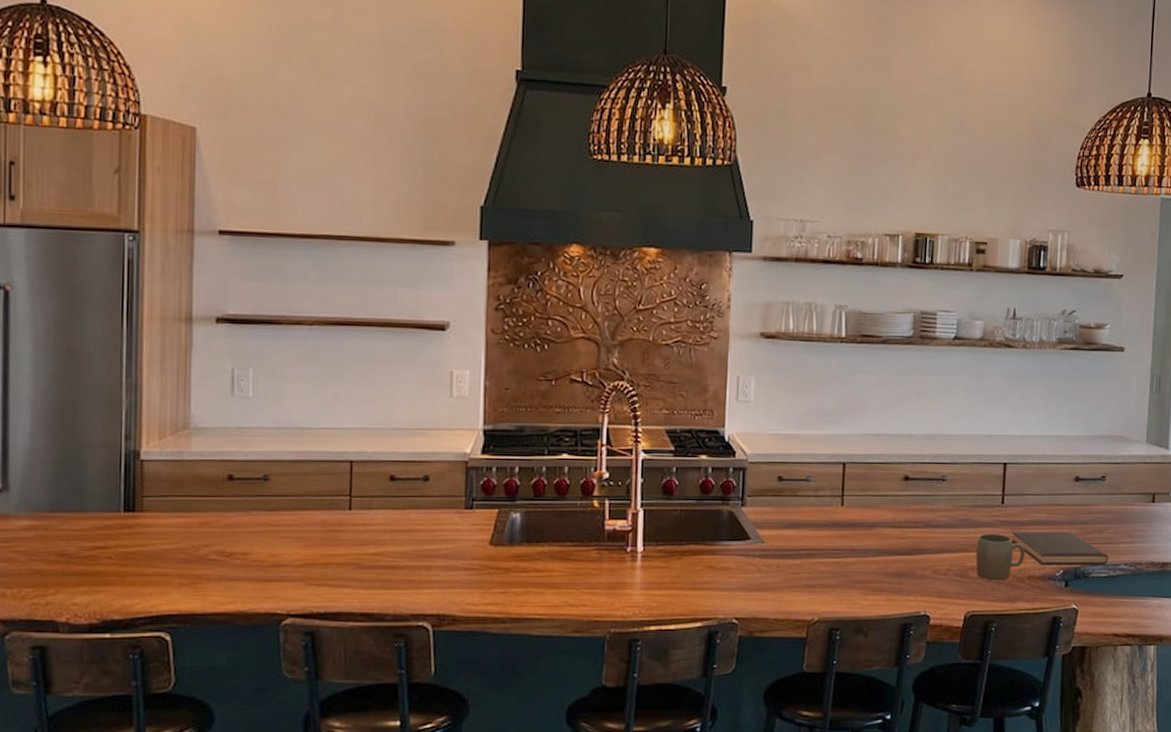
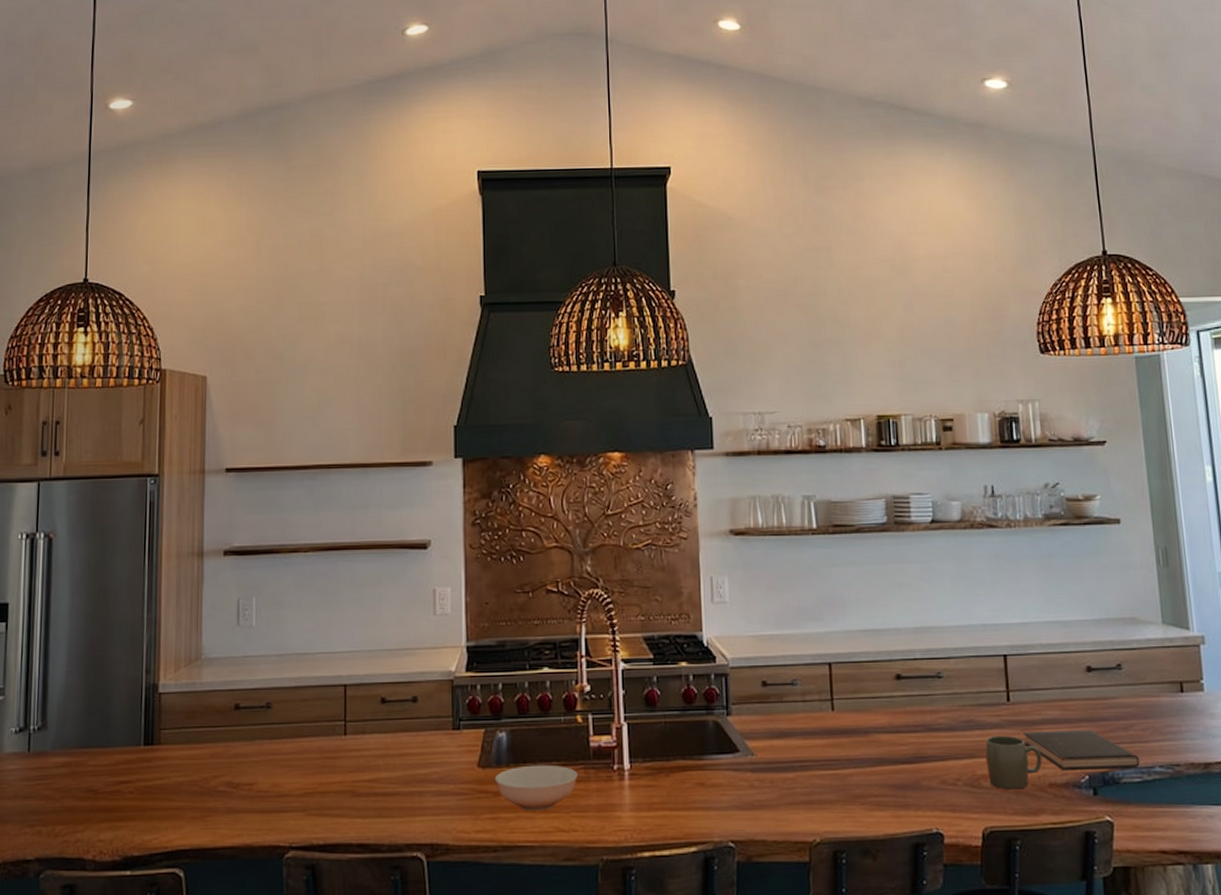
bowl: none [506,544,592,587] -> present [494,764,578,811]

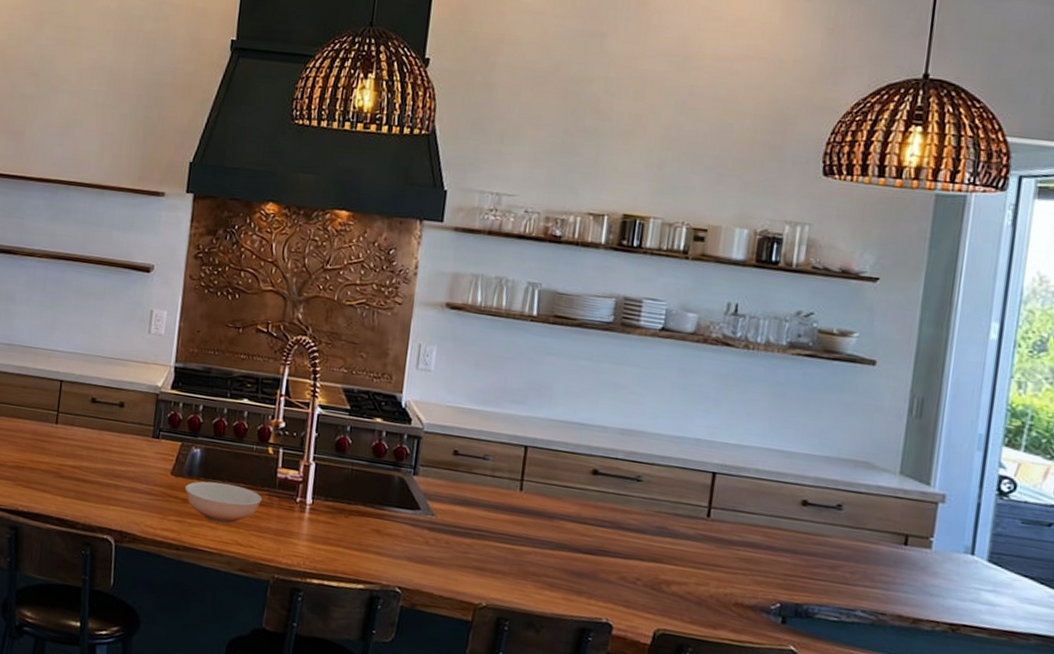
mug: present [985,735,1043,790] -> none [670,546,734,601]
hardcover book: present [1023,730,1140,770] -> none [716,549,841,607]

